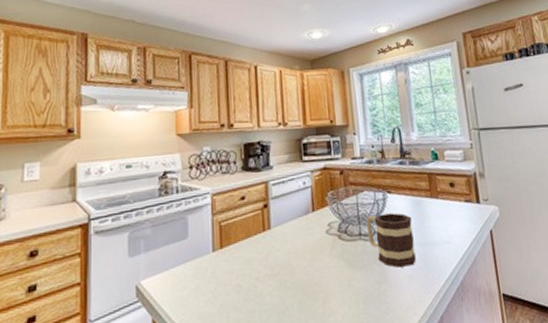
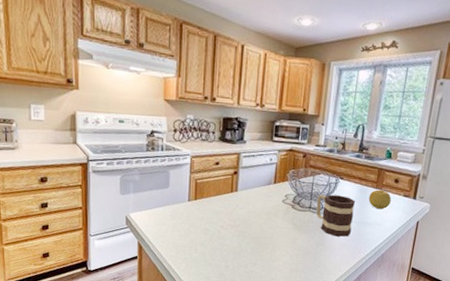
fruit: none [425,198,453,223] -> present [368,189,391,210]

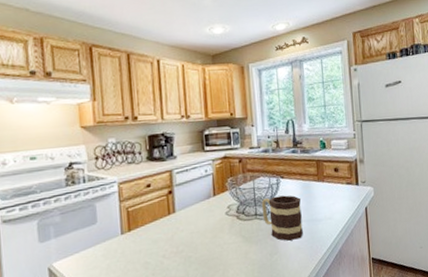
fruit: present [368,189,391,210] -> none [313,181,336,203]

